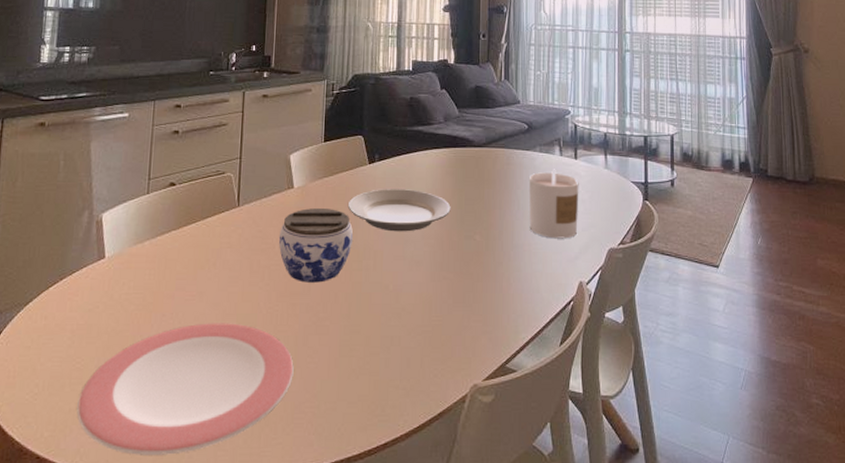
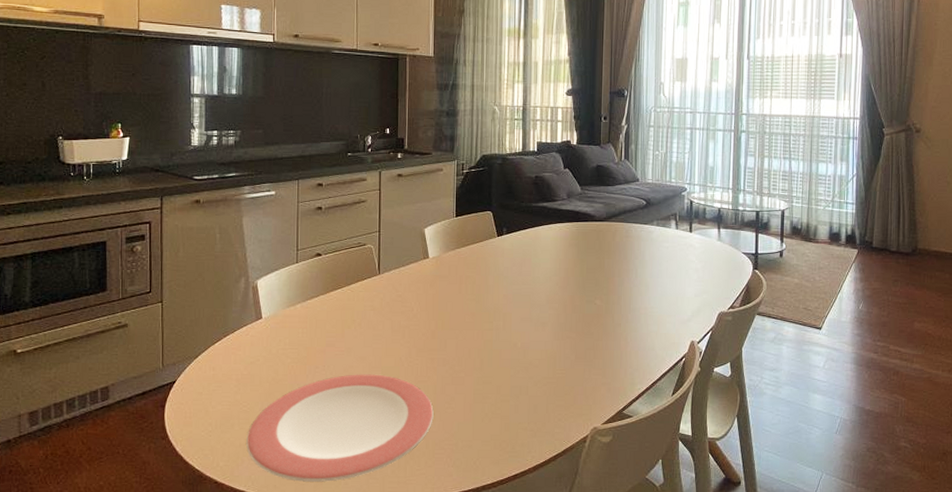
jar: present [279,208,353,283] -> none [417,276,484,341]
plate: present [347,189,451,232] -> none [478,259,574,297]
candle: present [528,169,579,239] -> none [646,241,693,304]

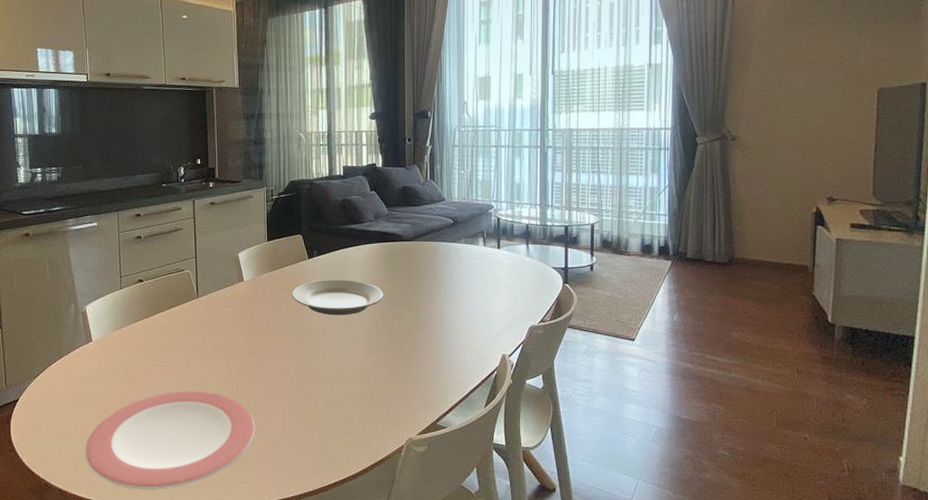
plate: none [478,259,574,297] -> present [291,279,384,316]

